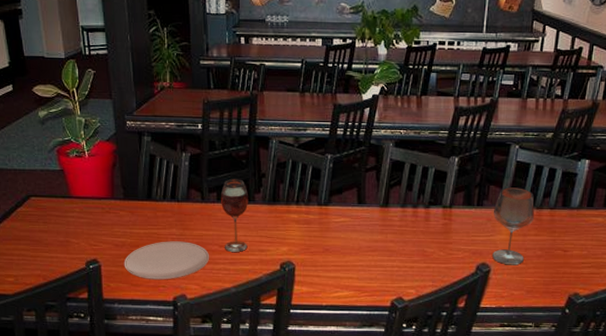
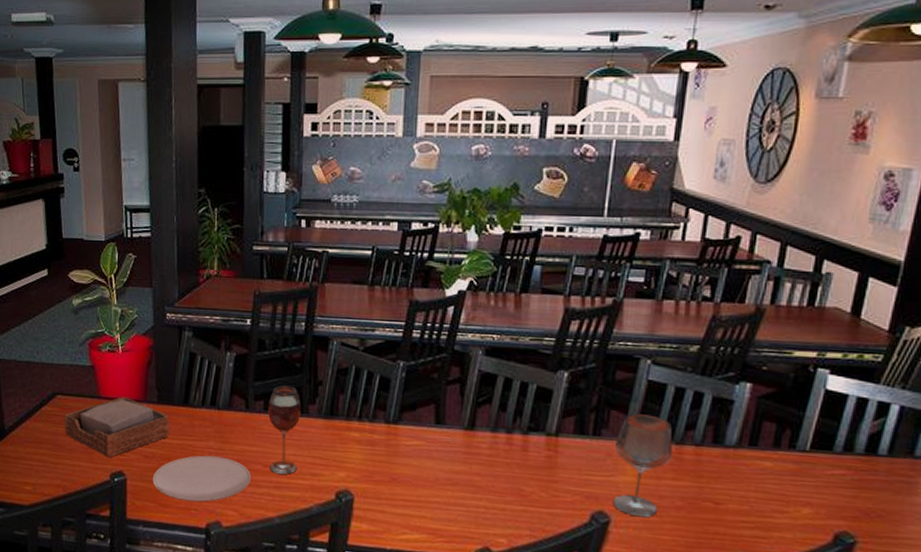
napkin holder: none [39,196,136,249] -> present [64,397,170,458]

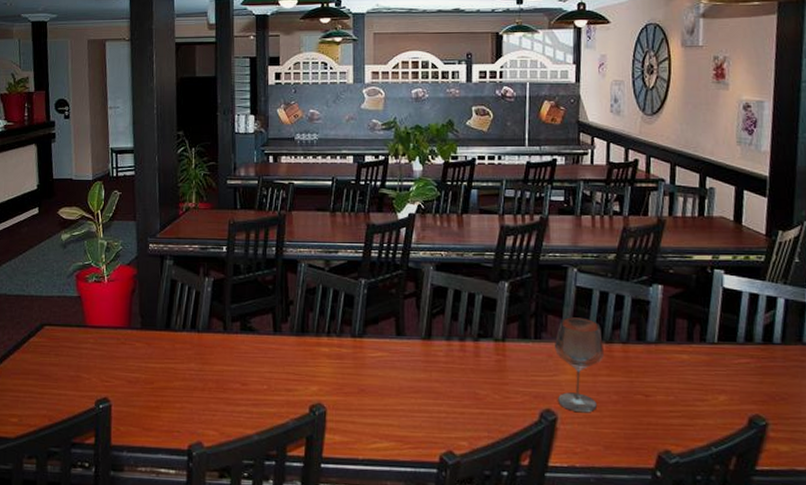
napkin holder: present [64,397,170,458] -> none [51,325,153,385]
plate: present [152,455,252,503] -> none [136,377,231,425]
wineglass: present [267,385,302,475] -> none [244,306,275,391]

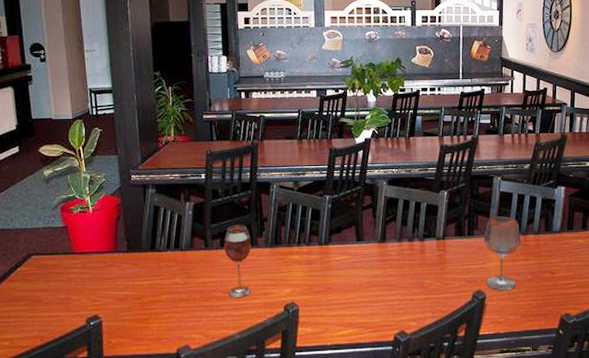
wineglass: none [244,306,275,391] -> present [223,224,252,297]

